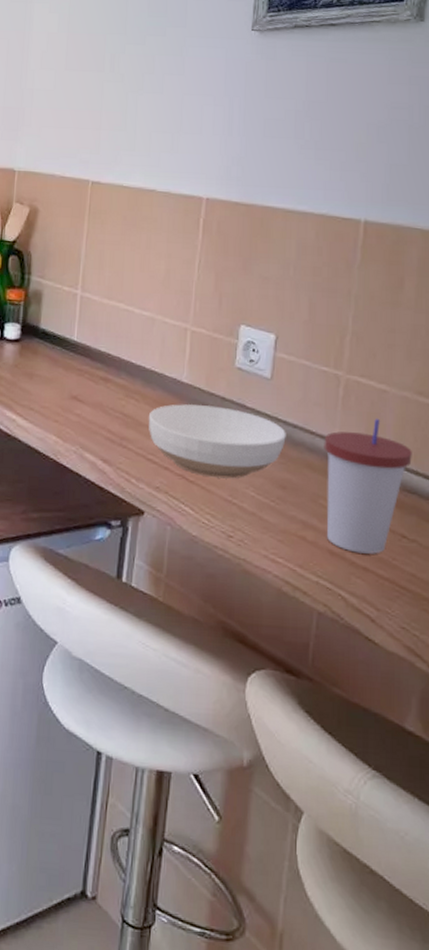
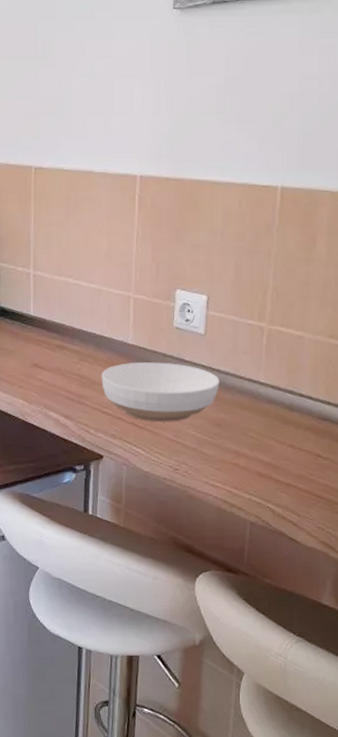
cup: present [324,418,412,554] -> none [251,360,325,473]

